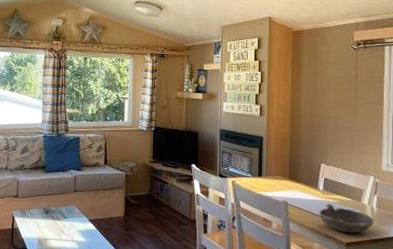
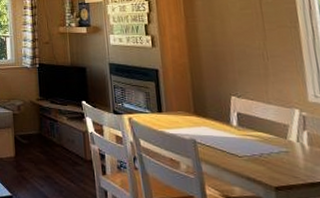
bowl: present [318,203,374,233] -> none [235,141,308,175]

